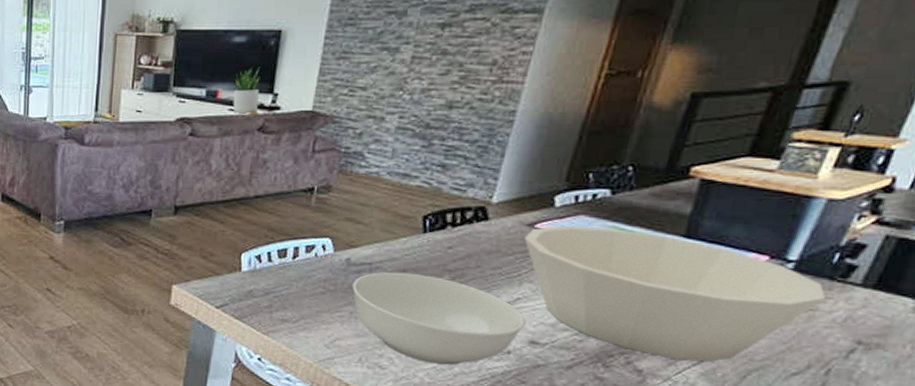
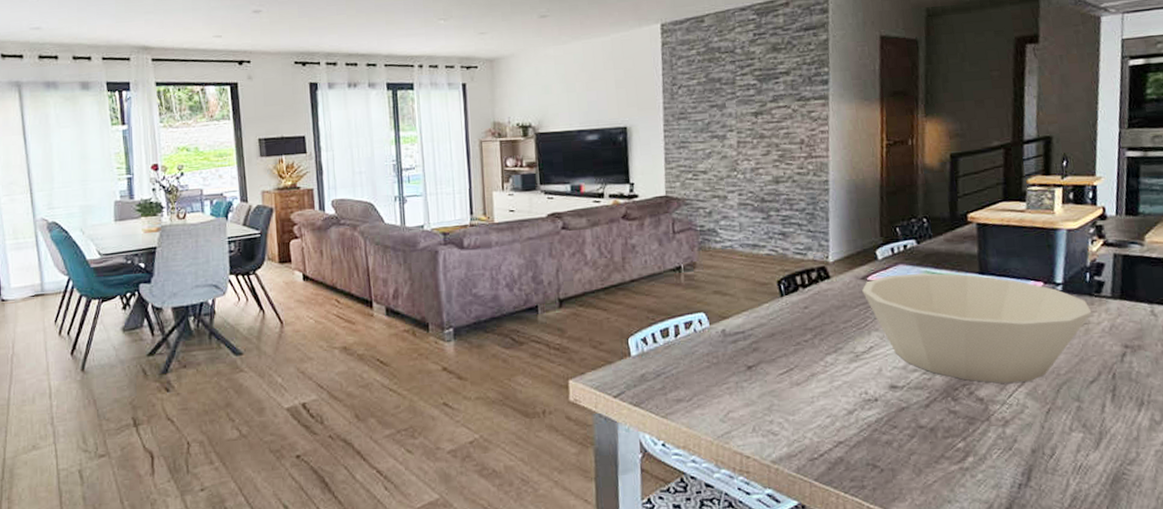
planter: present [233,66,260,114] -> none [594,160,619,205]
bowl: present [352,271,526,365] -> none [732,336,883,422]

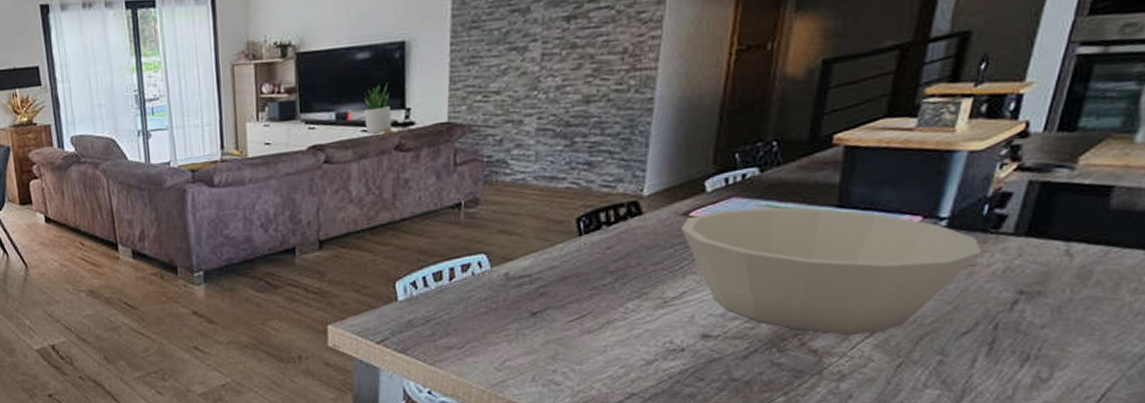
planter: none [594,160,619,205] -> present [363,82,392,134]

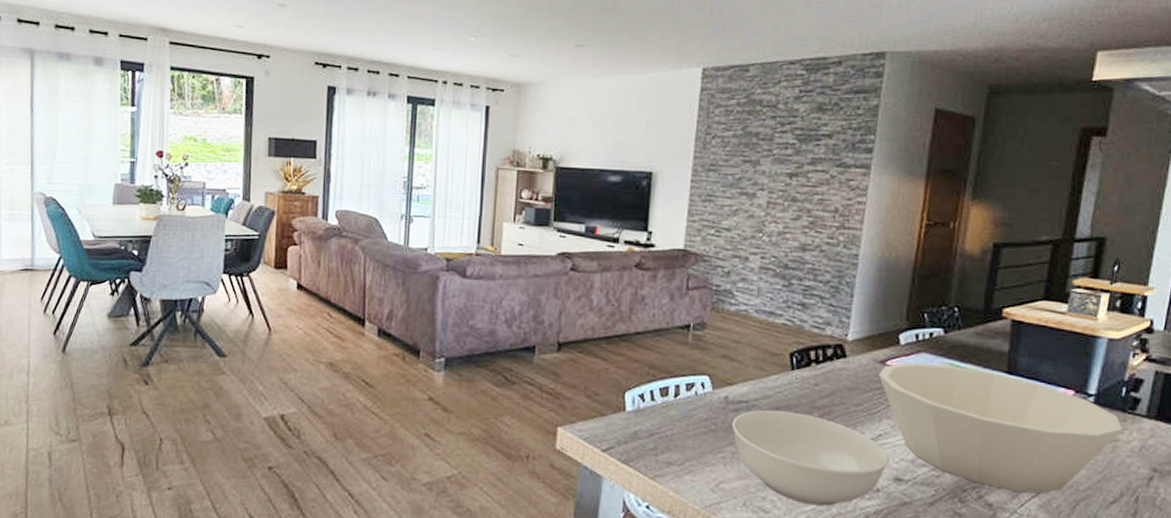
planter: present [363,82,392,134] -> none [611,205,635,251]
bowl: none [514,279,695,373] -> present [732,409,889,506]

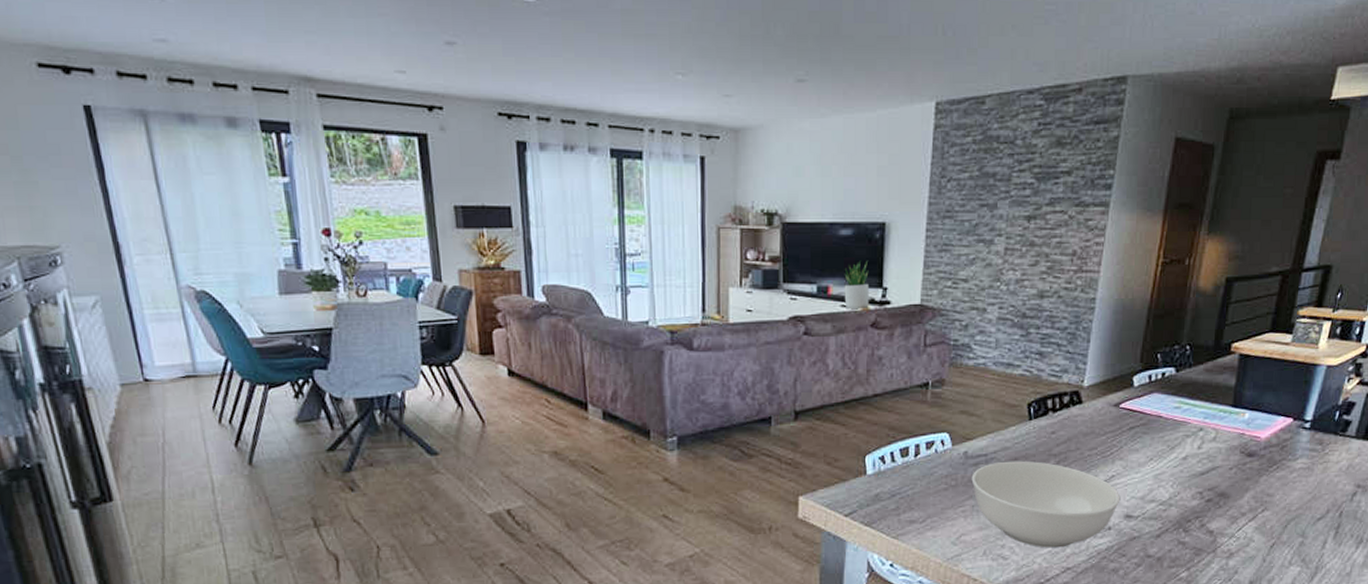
planter: none [611,205,635,251] -> present [844,260,869,310]
bowl: present [879,362,1123,493] -> none [1113,403,1334,517]

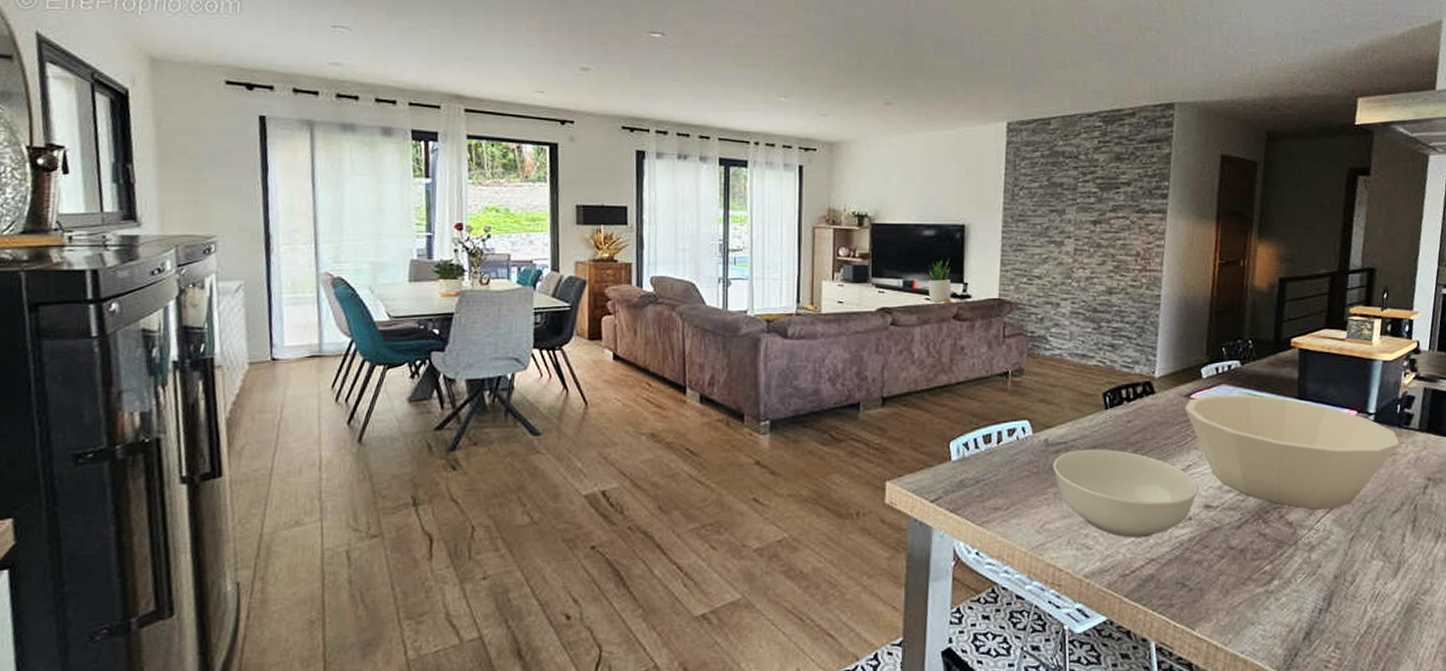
bowl: none [1113,403,1334,517] -> present [1185,394,1400,509]

